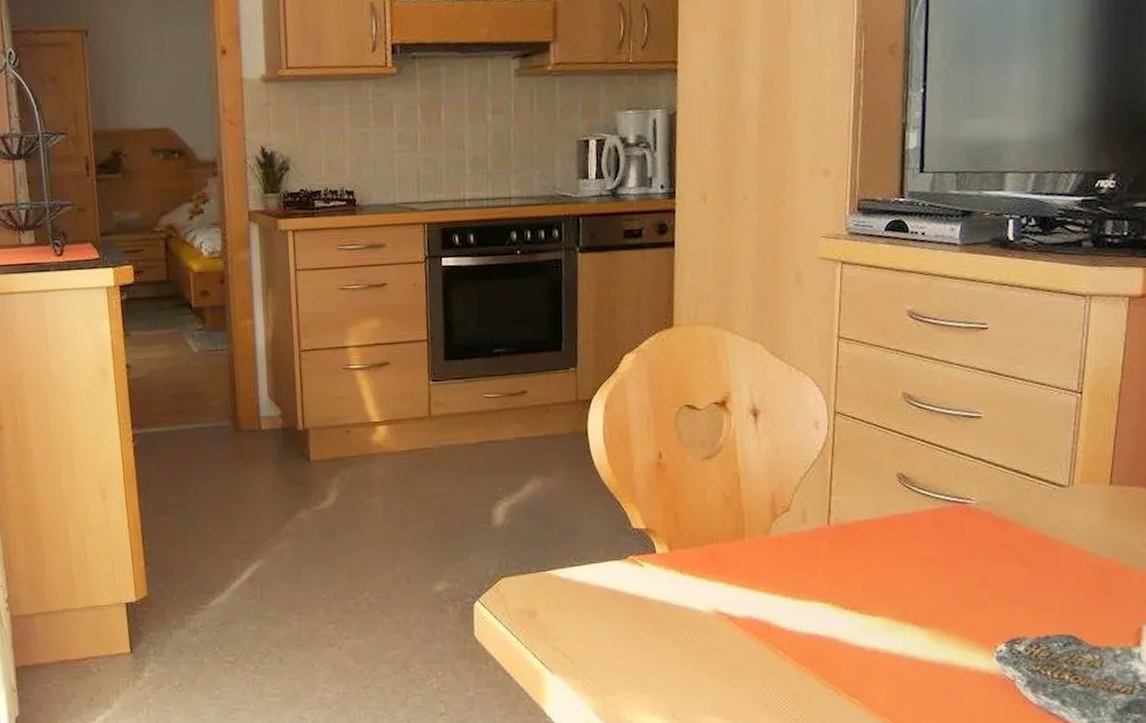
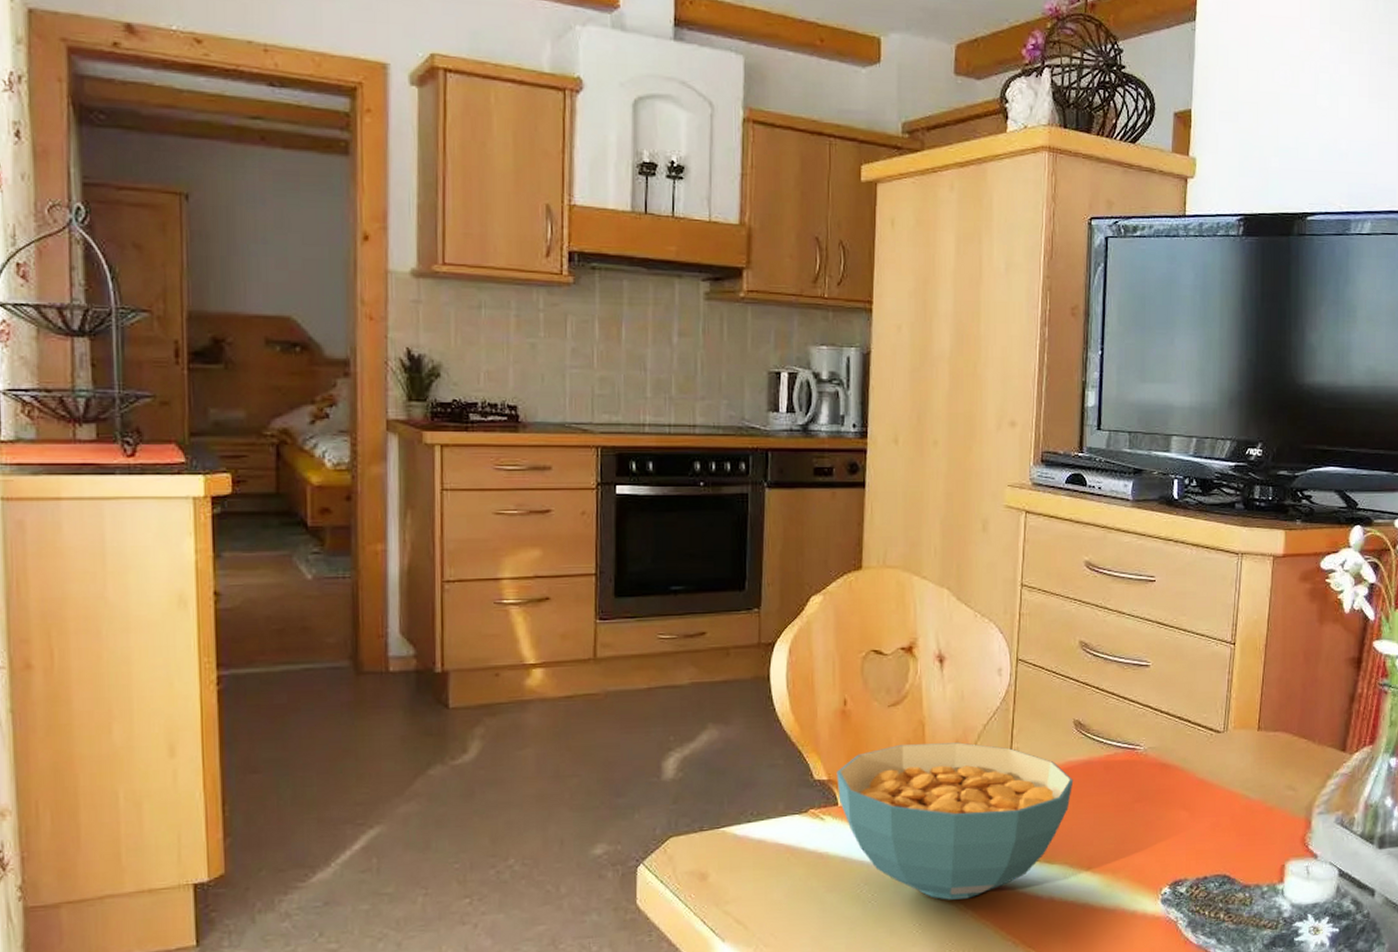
cereal bowl: none [653,494,898,647] -> present [836,742,1074,900]

